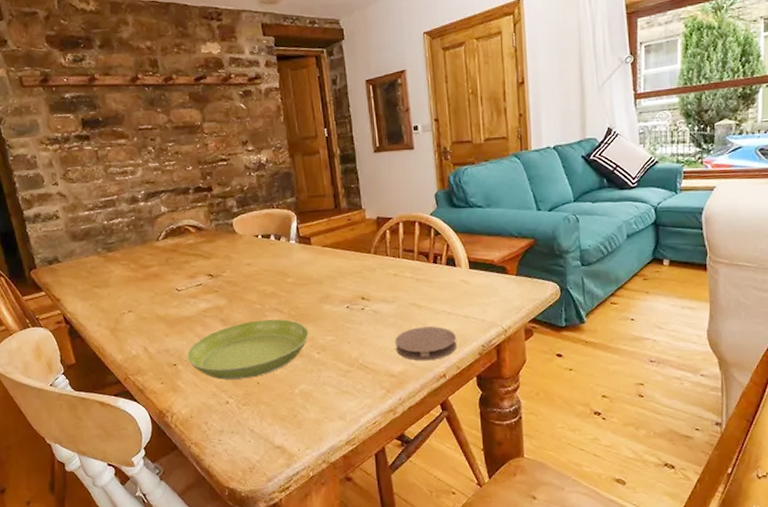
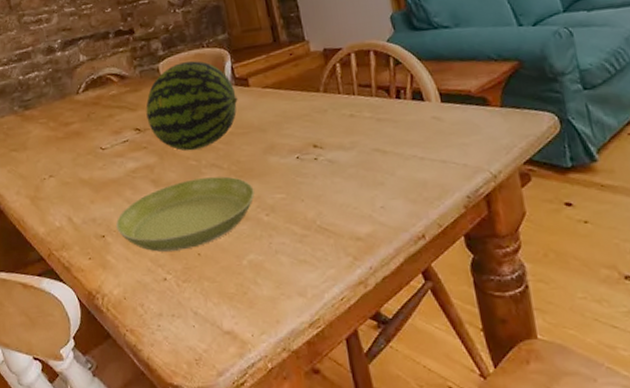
fruit: none [219,219,300,296] -> present [146,61,238,151]
coaster: present [395,327,456,361] -> none [357,175,435,219]

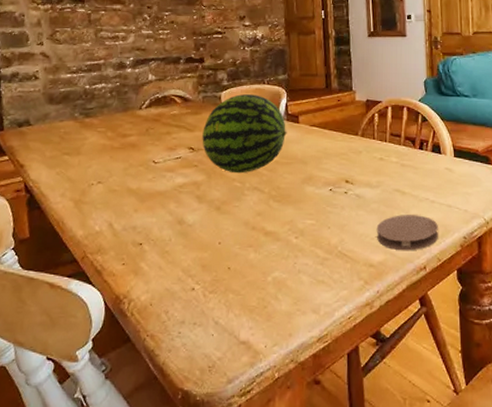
saucer: present [116,176,255,252] -> none [155,199,288,263]
coaster: none [357,175,435,219] -> present [376,215,438,251]

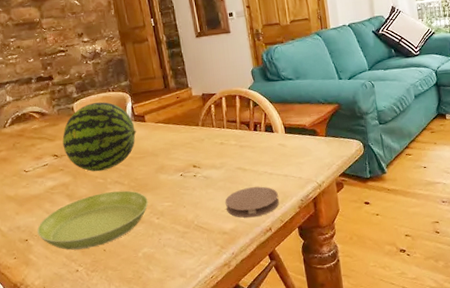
saucer: none [155,199,288,263] -> present [37,190,148,250]

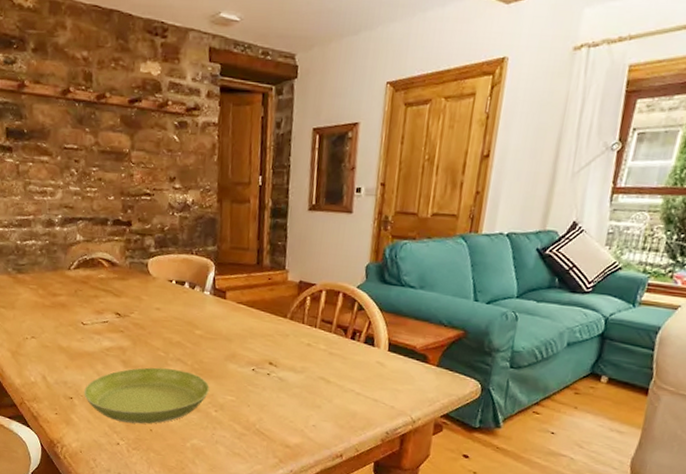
fruit: present [62,102,136,172] -> none [128,263,213,344]
coaster: present [225,186,279,218] -> none [295,402,361,438]

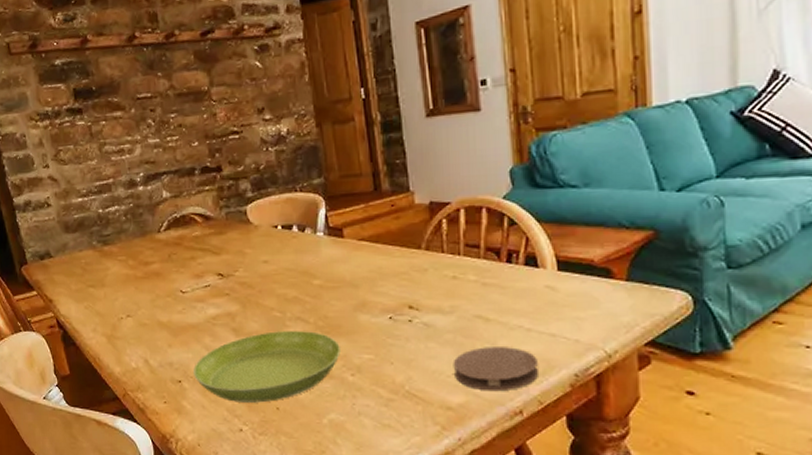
coaster: none [295,402,361,438] -> present [453,347,538,392]

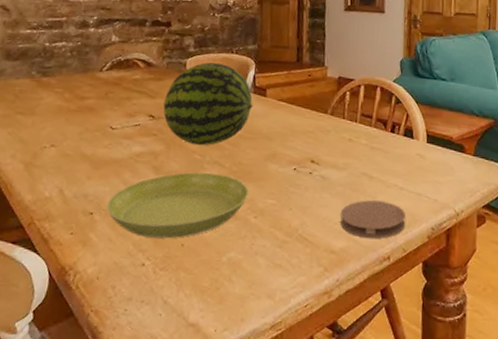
fruit: none [230,206,330,302] -> present [163,62,253,146]

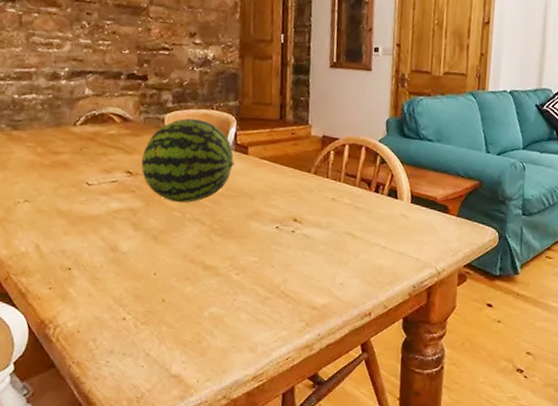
saucer: present [107,172,249,239] -> none [85,229,230,294]
coaster: present [339,200,406,239] -> none [321,258,388,296]

